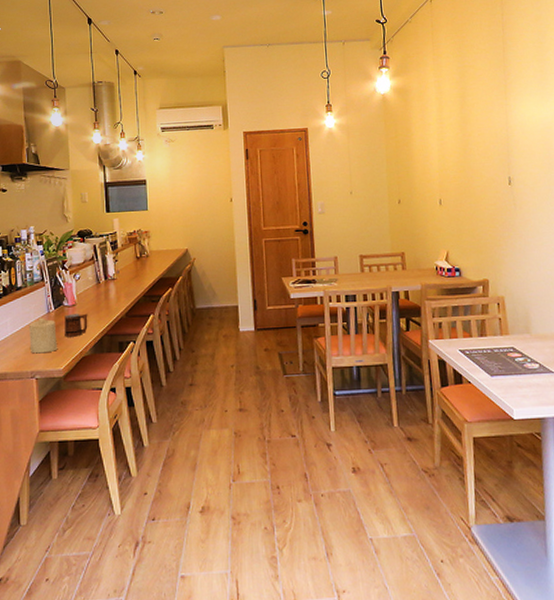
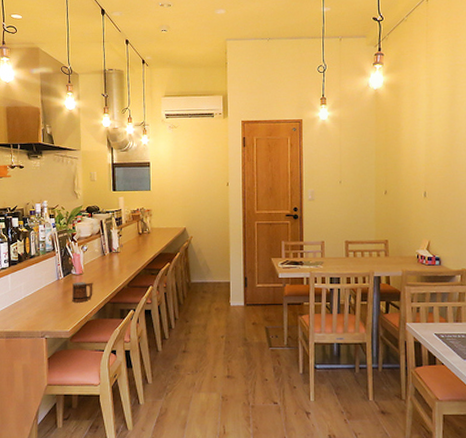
candle: present [29,317,58,354] -> none [41,283,66,316]

